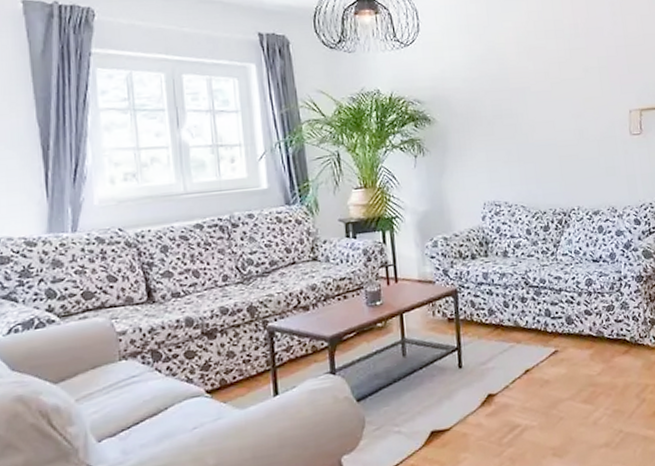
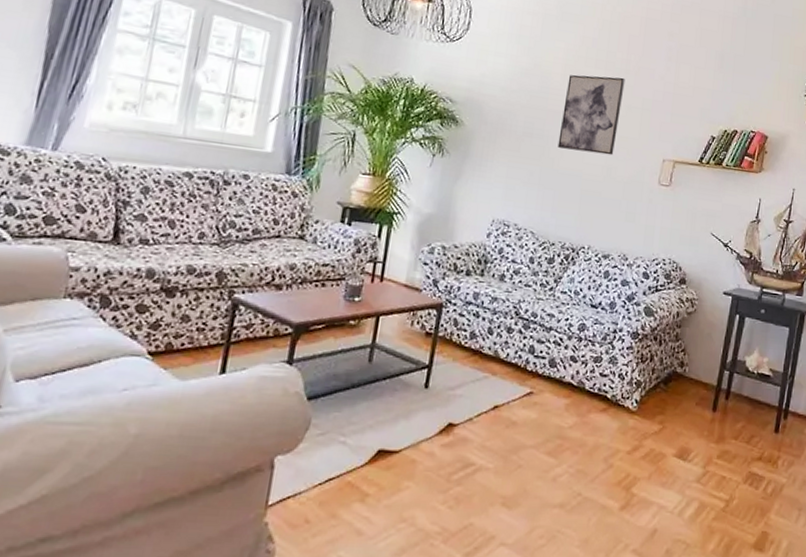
wall art: none [523,42,582,122] -> present [557,75,625,156]

